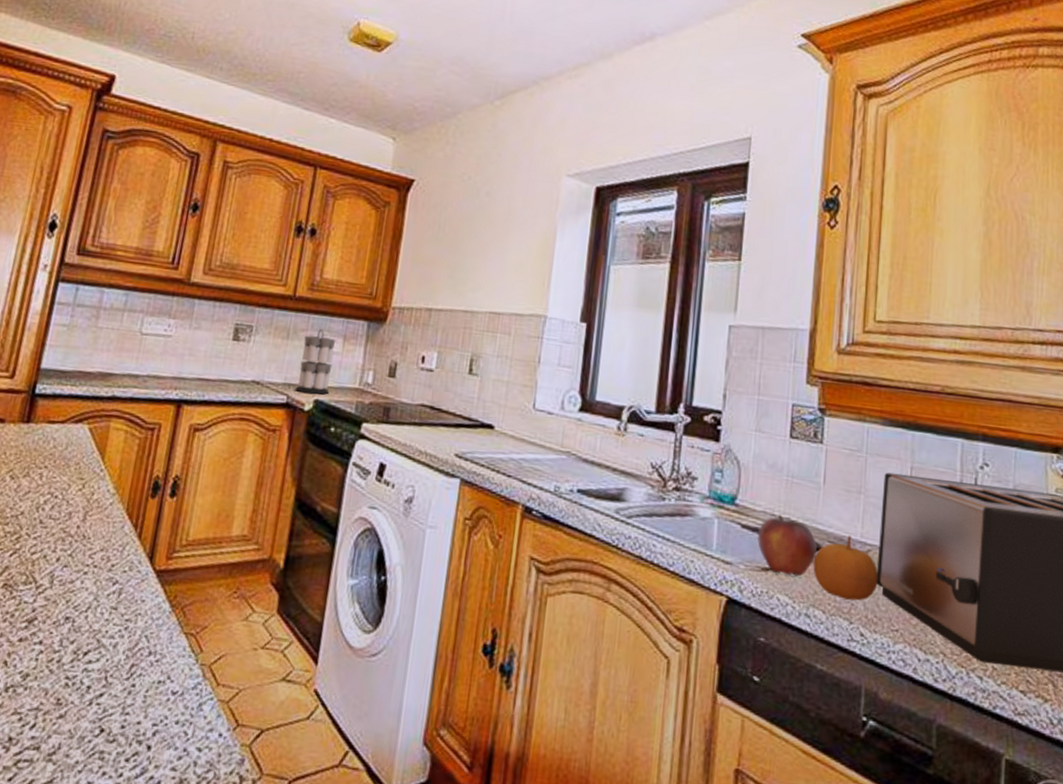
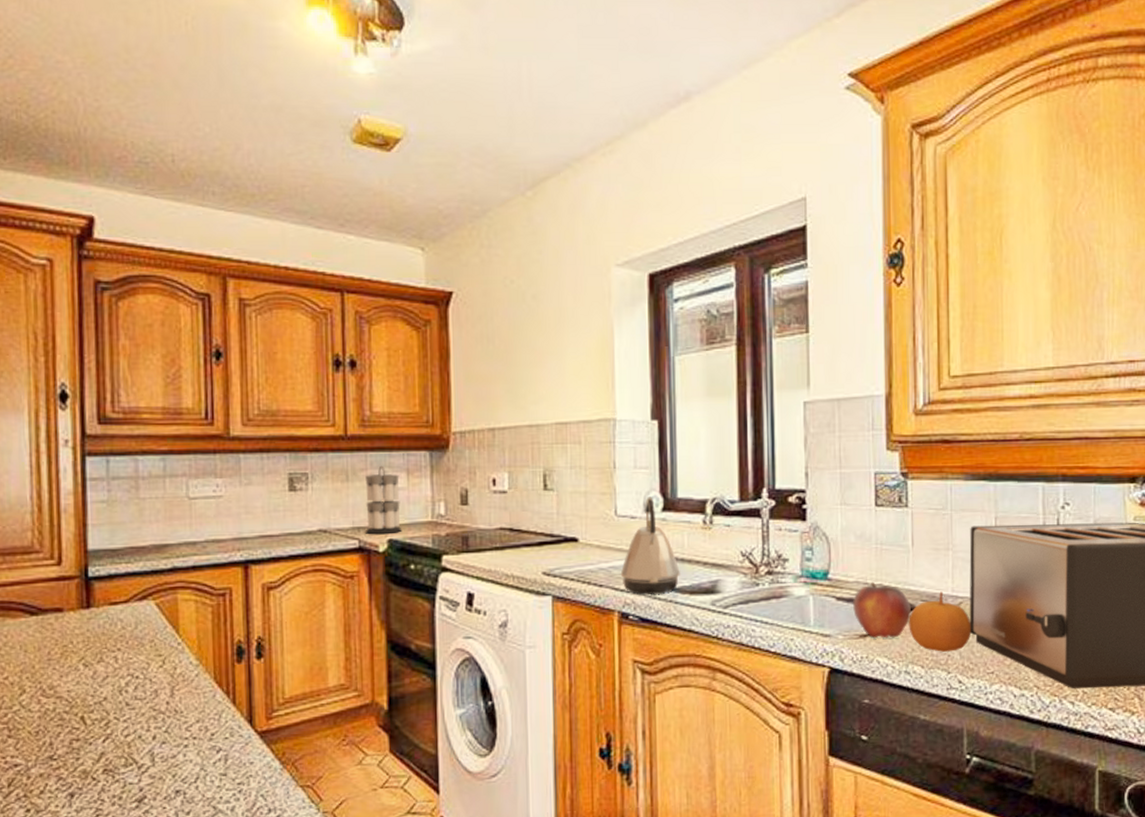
kettle: none [530,395,589,494] -> present [620,497,680,595]

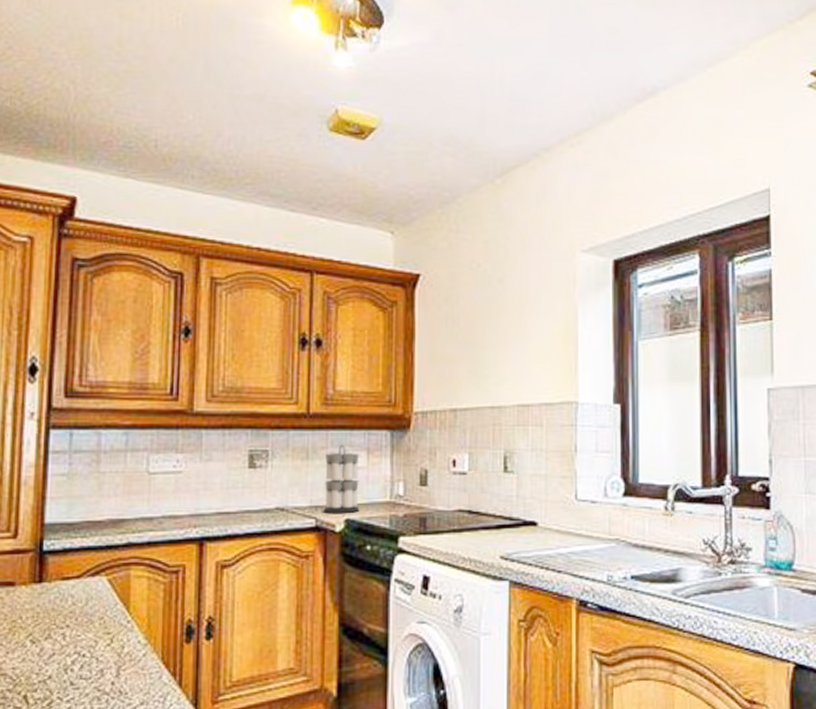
kettle: present [620,497,680,595] -> none [579,481,641,582]

